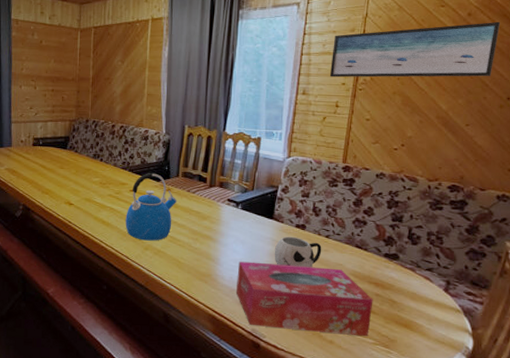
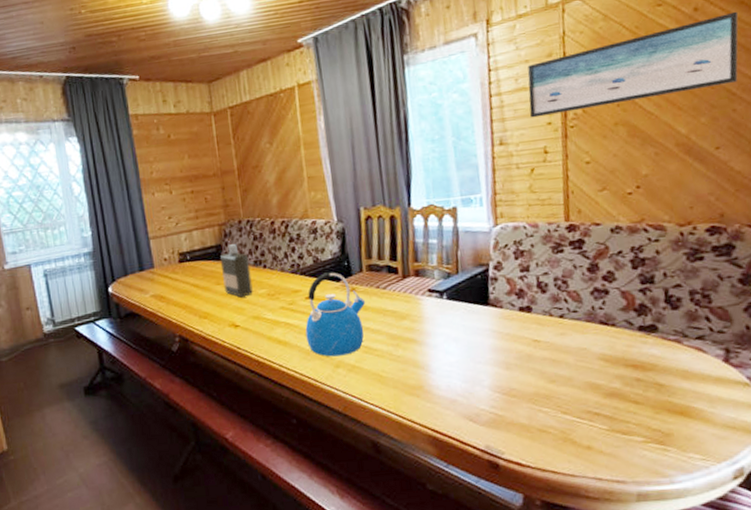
bottle: none [66,138,90,182] -> present [221,244,253,298]
tissue box: present [236,261,373,337] -> none [454,355,636,442]
mug: present [274,236,322,268] -> none [496,323,558,362]

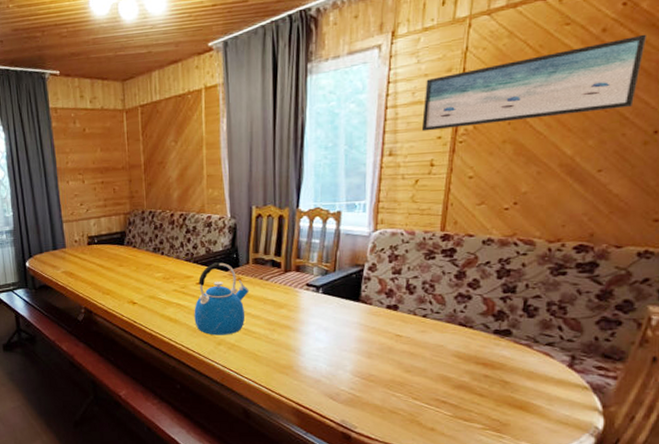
bottle: present [221,244,253,298] -> none [124,232,151,279]

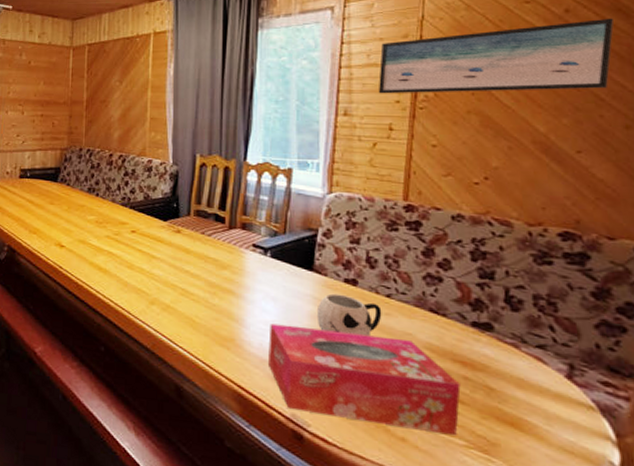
kettle: present [194,262,249,335] -> none [126,210,189,294]
tissue box: none [321,349,481,422] -> present [268,323,461,436]
mug: none [362,319,419,352] -> present [316,293,382,337]

